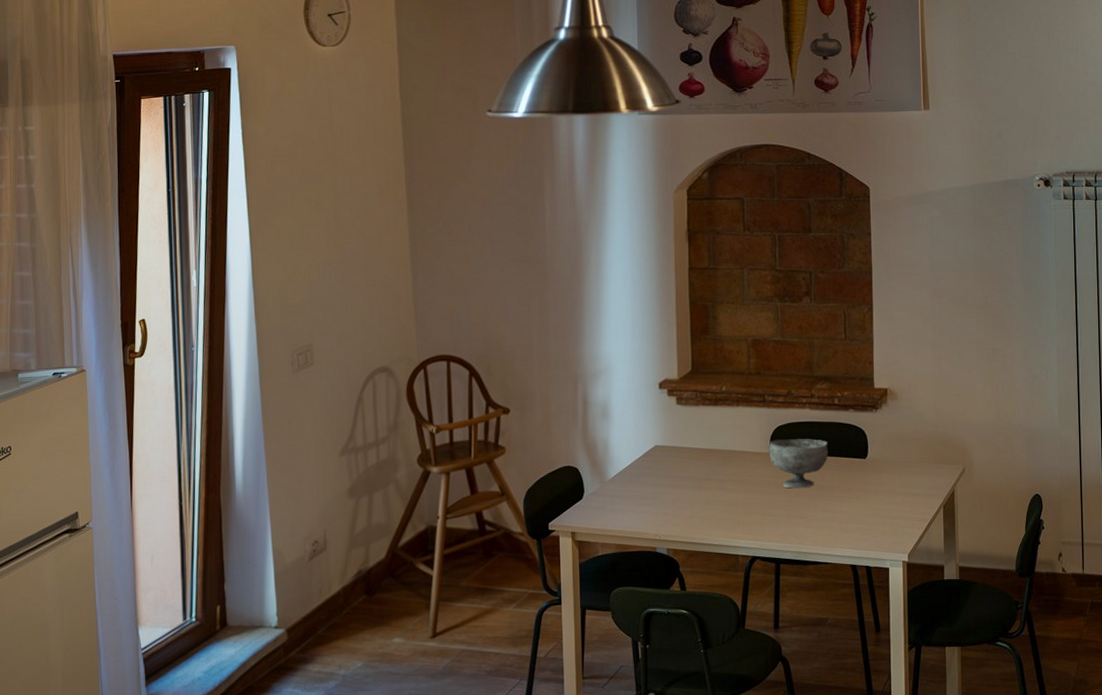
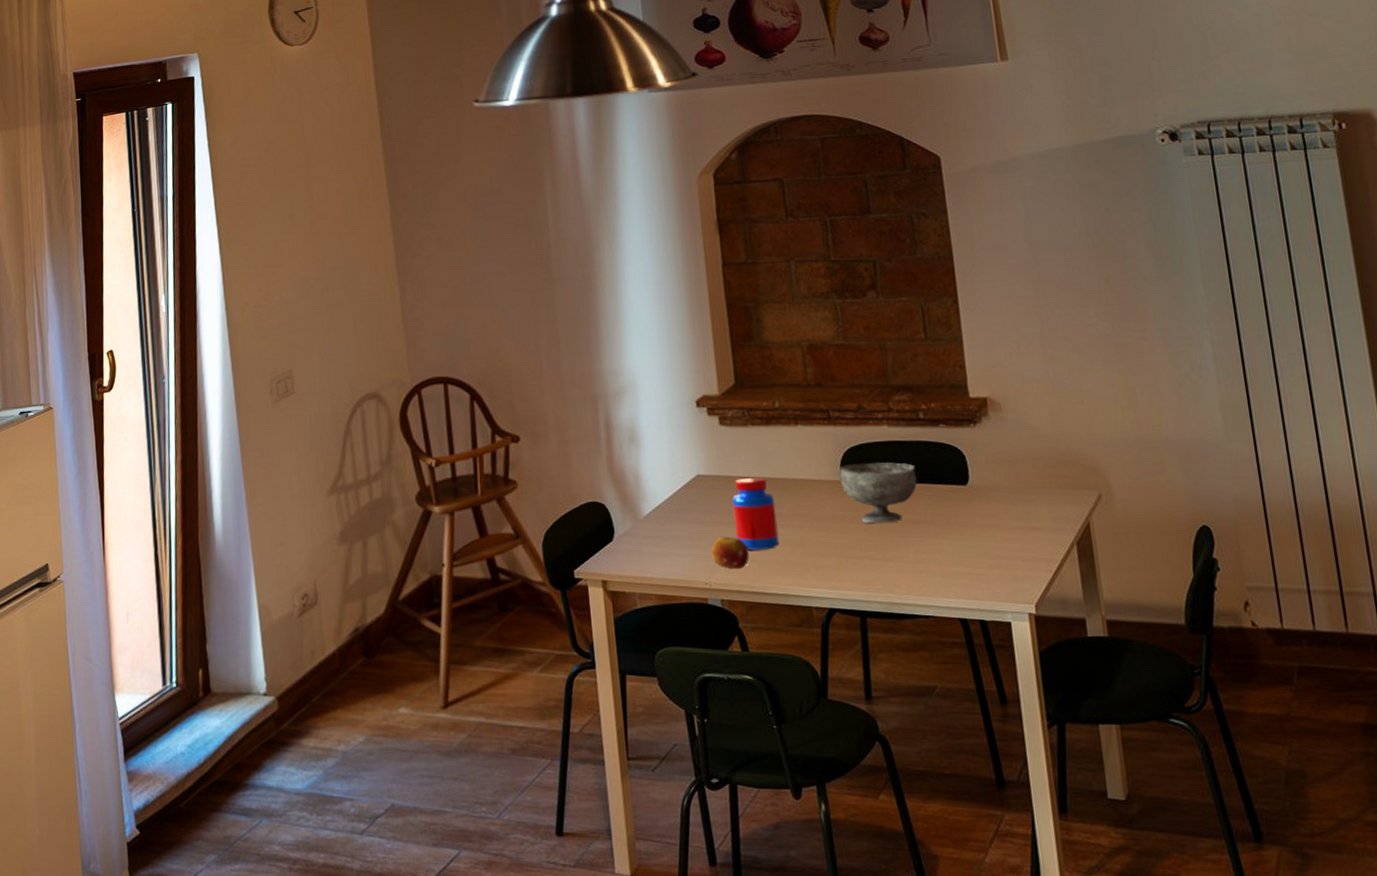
fruit: none [662,497,692,524] -> present [711,536,750,570]
jar: none [682,448,717,509] -> present [732,477,780,550]

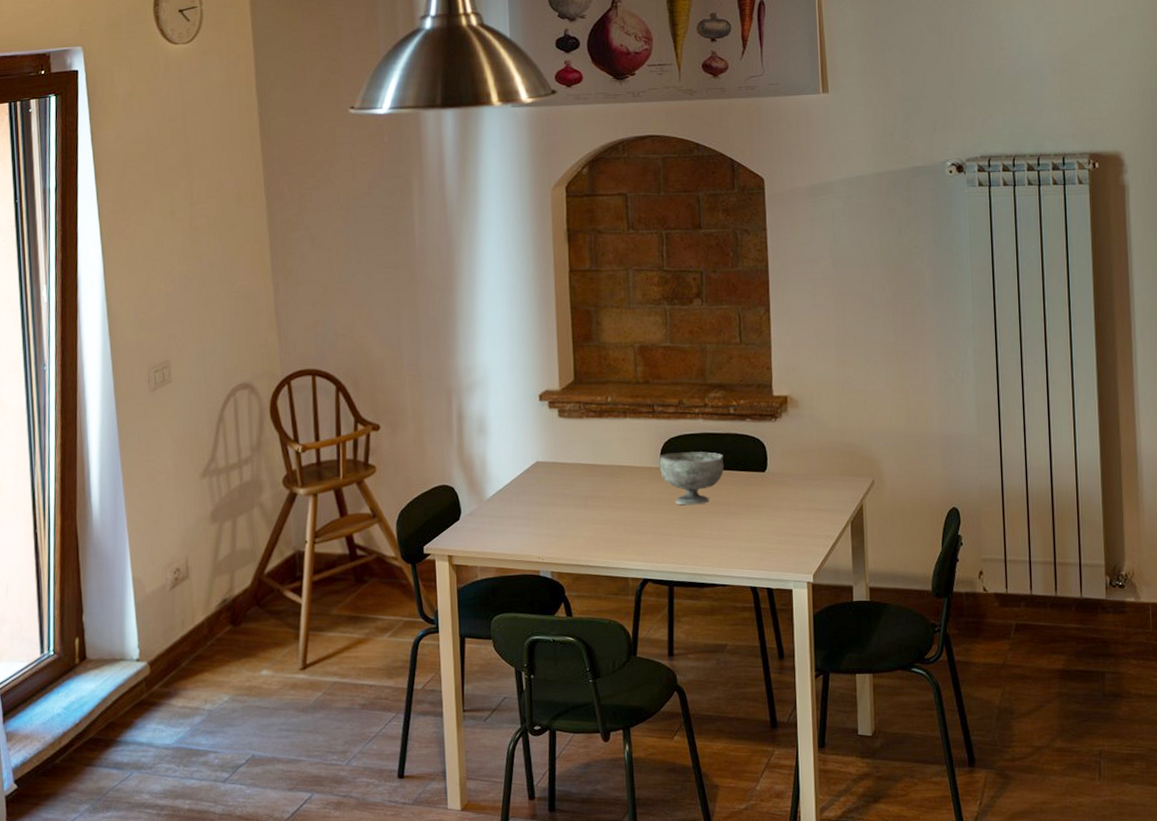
fruit: present [711,536,750,570] -> none [544,516,578,546]
jar: present [732,477,780,550] -> none [566,464,604,529]

